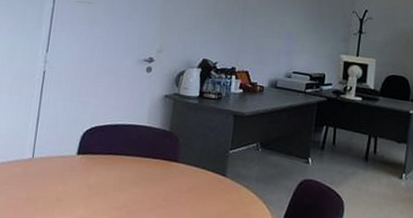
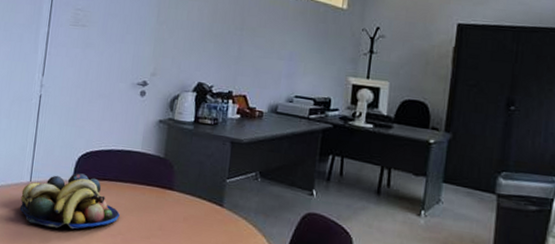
fruit bowl: none [21,148,125,204] -> present [20,173,120,229]

